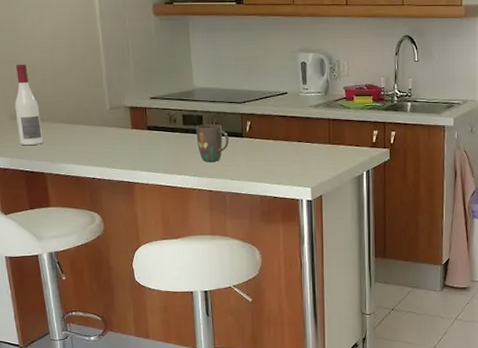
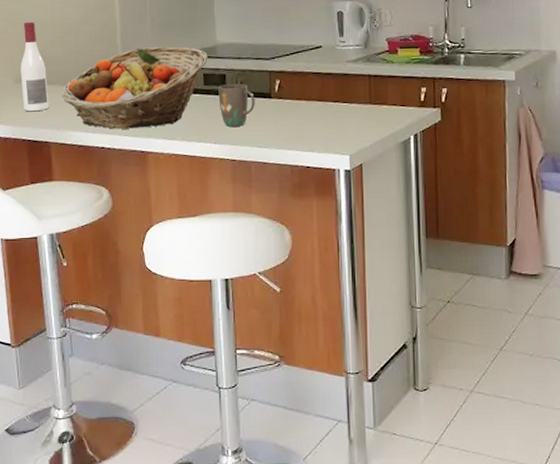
fruit basket: none [54,90,186,162] -> present [61,47,208,129]

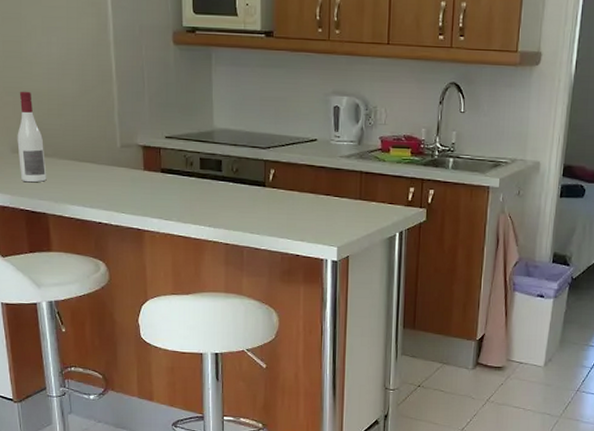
fruit basket: present [61,47,208,129] -> none [59,127,205,207]
mug: present [218,83,255,127] -> none [214,169,250,212]

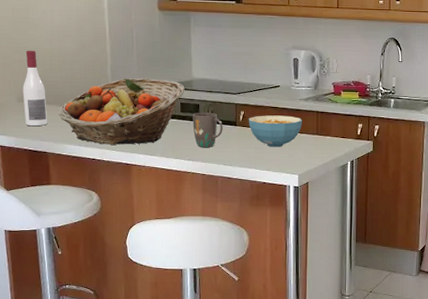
fruit basket: none [59,127,205,207] -> present [59,78,185,145]
mug: none [214,169,250,212] -> present [193,112,223,147]
cereal bowl: none [279,174,343,214] -> present [248,115,302,147]

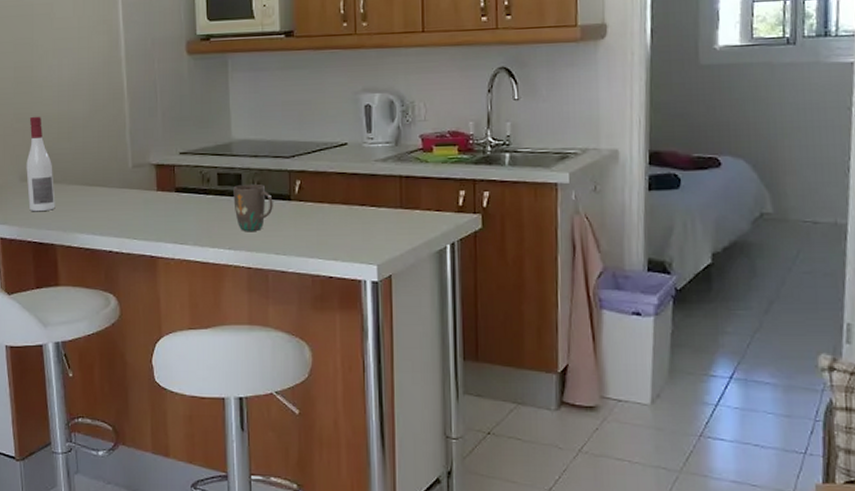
fruit basket: present [59,78,185,145] -> none [68,143,222,232]
cereal bowl: present [248,115,302,147] -> none [306,183,380,228]

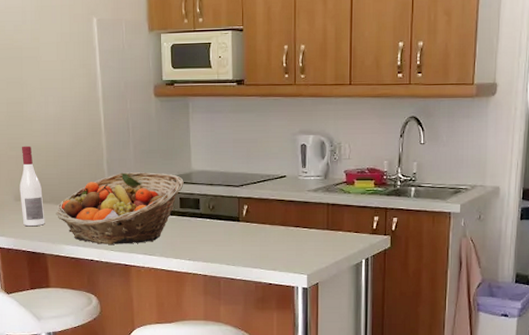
fruit basket: none [68,143,222,232] -> present [56,172,184,244]
mug: present [233,183,273,231] -> none [193,207,225,246]

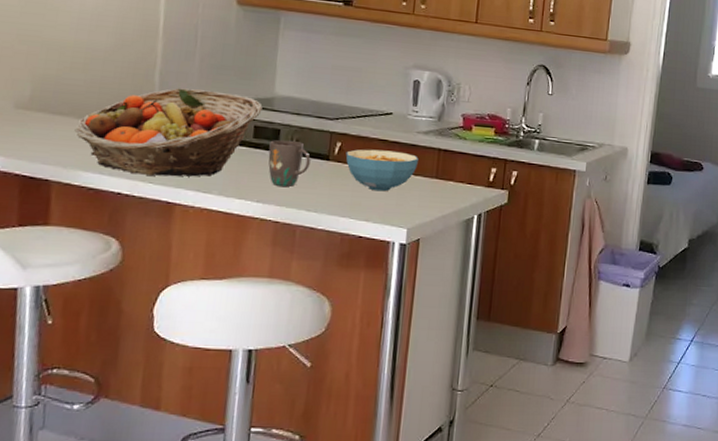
wine bottle: present [19,145,45,227] -> none [21,40,60,144]
mug: none [193,207,225,246] -> present [268,140,311,187]
cereal bowl: none [252,209,311,245] -> present [345,149,418,192]

